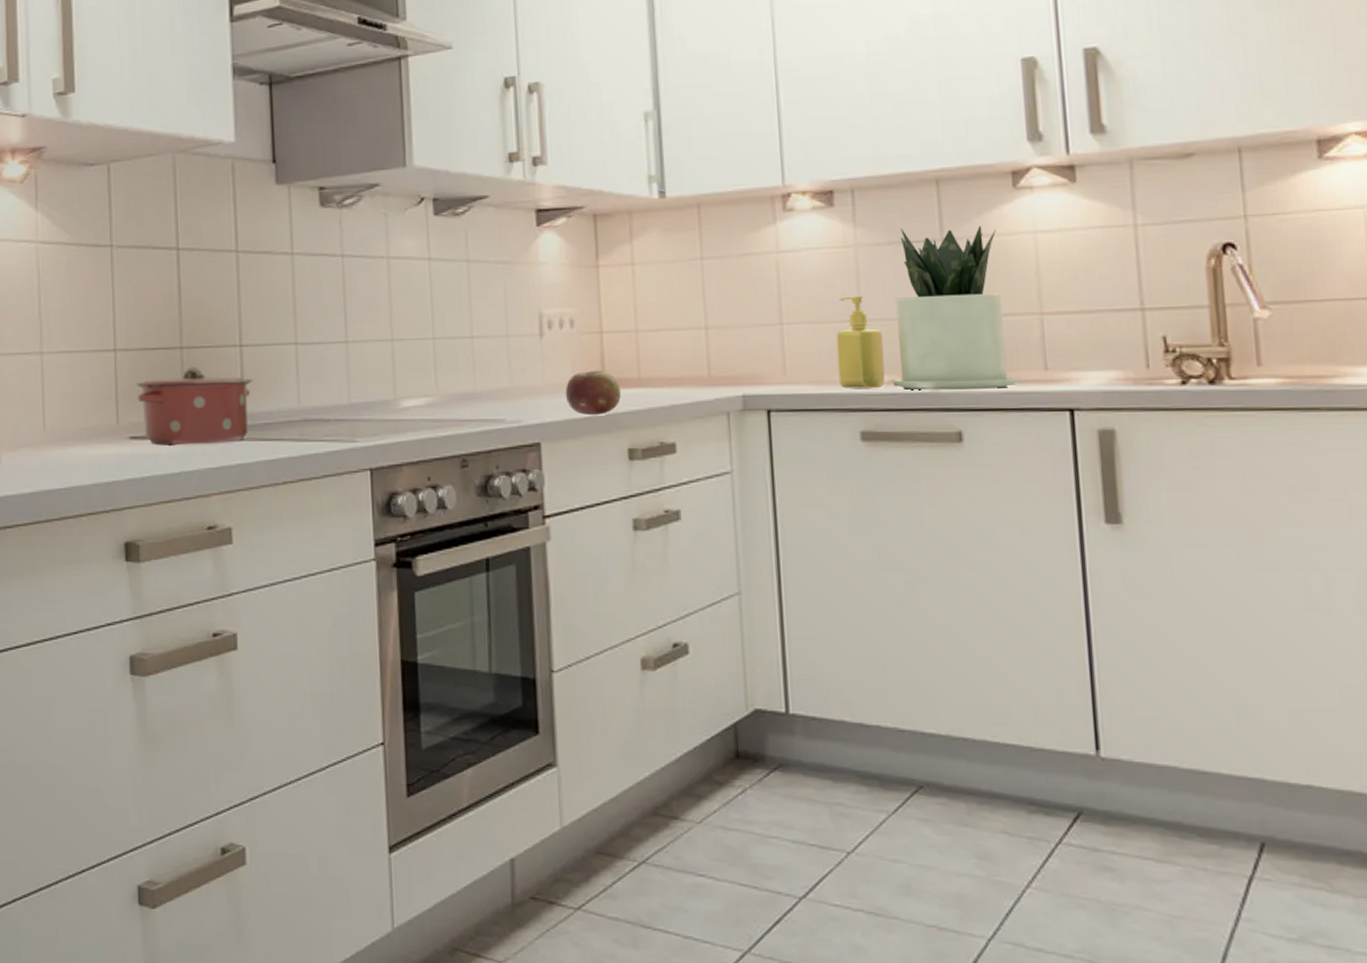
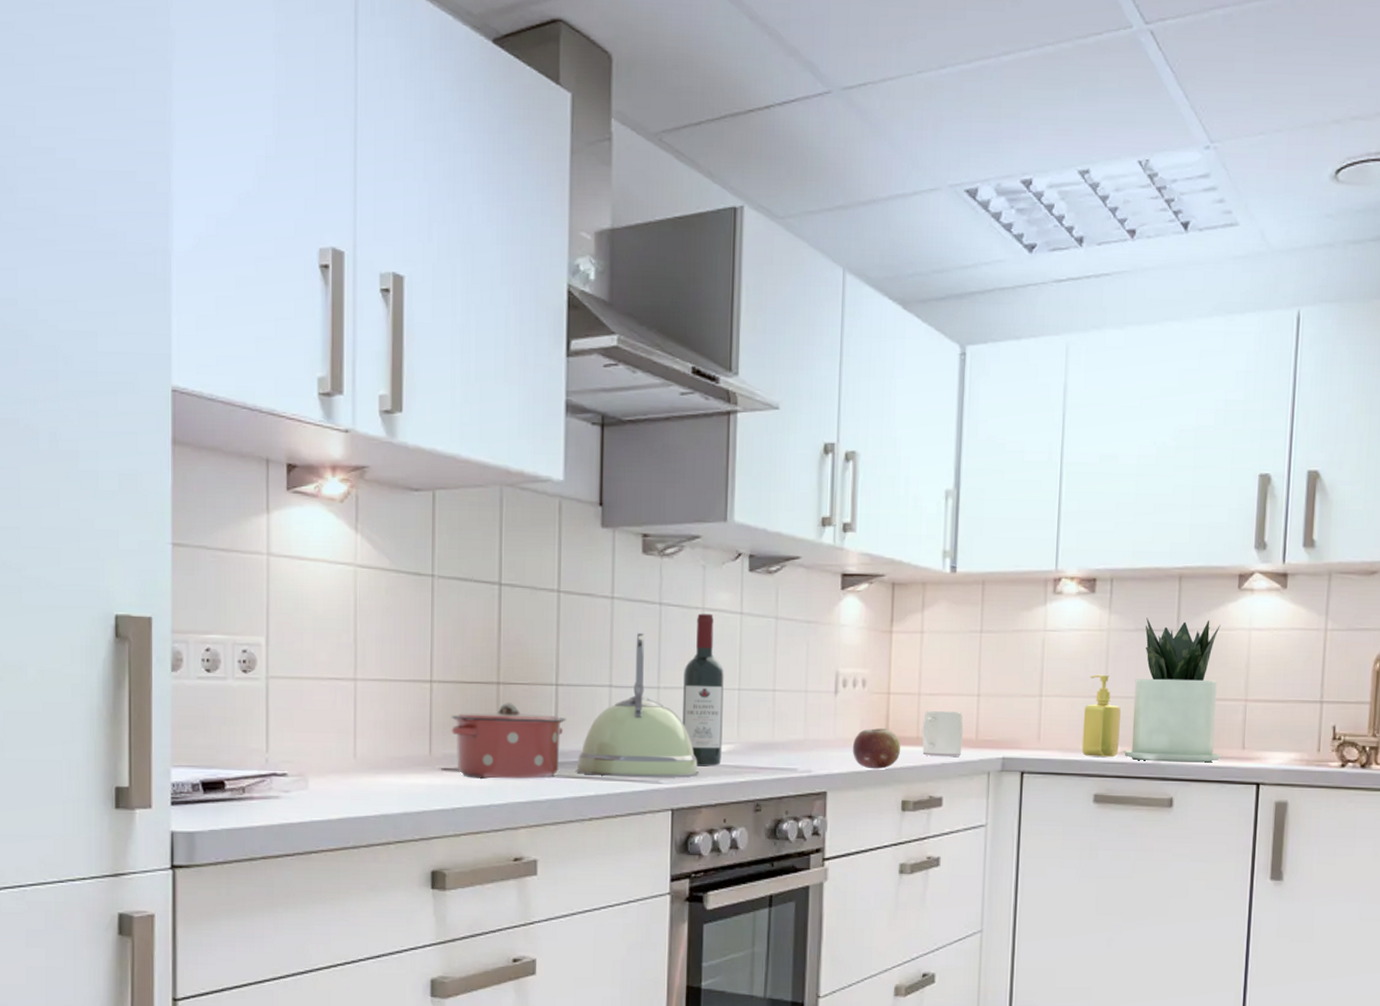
kettle: none [265,286,397,438] -> present [575,632,699,778]
wine bottle: none [372,262,420,422] -> present [682,613,724,767]
mug: none [643,347,694,399] -> present [922,711,964,757]

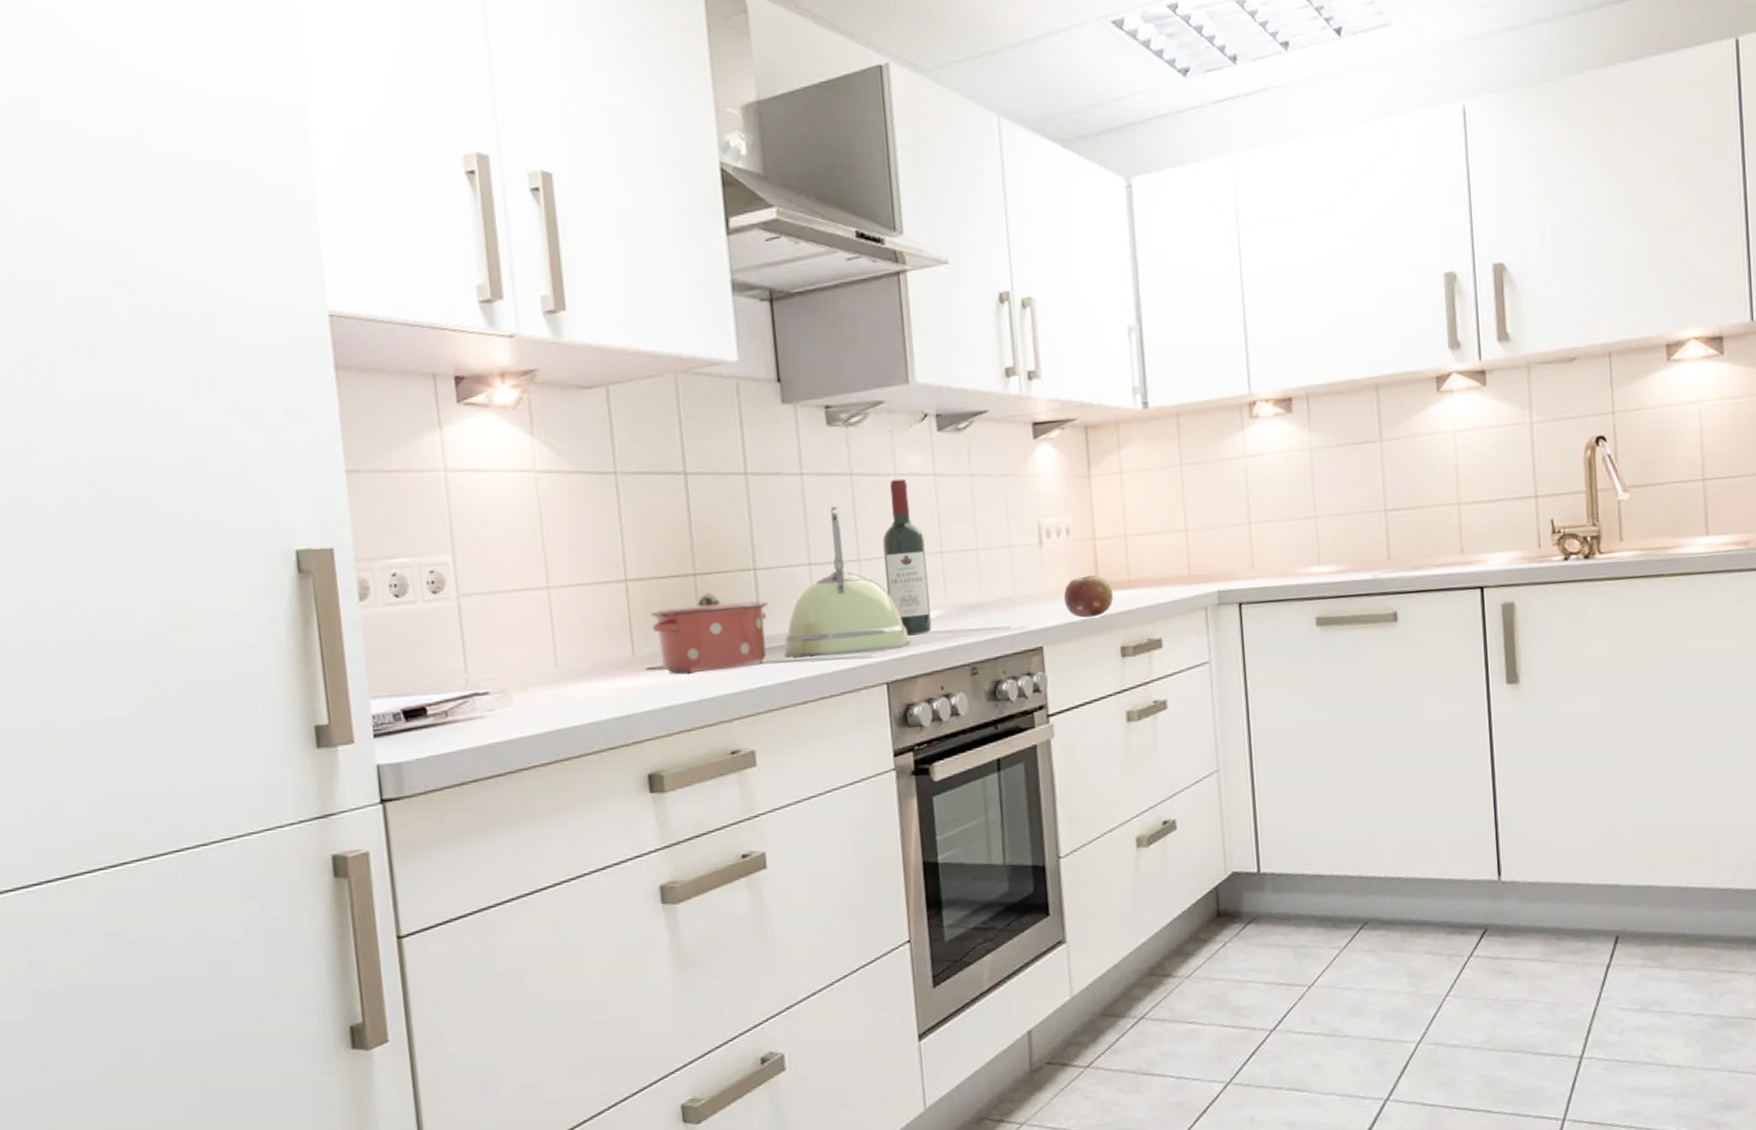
mug: present [922,711,964,757] -> none [1132,549,1176,598]
soap dispenser: present [1081,674,1121,758] -> none [1295,494,1336,580]
planter: present [1122,618,1222,763] -> none [1339,426,1442,578]

